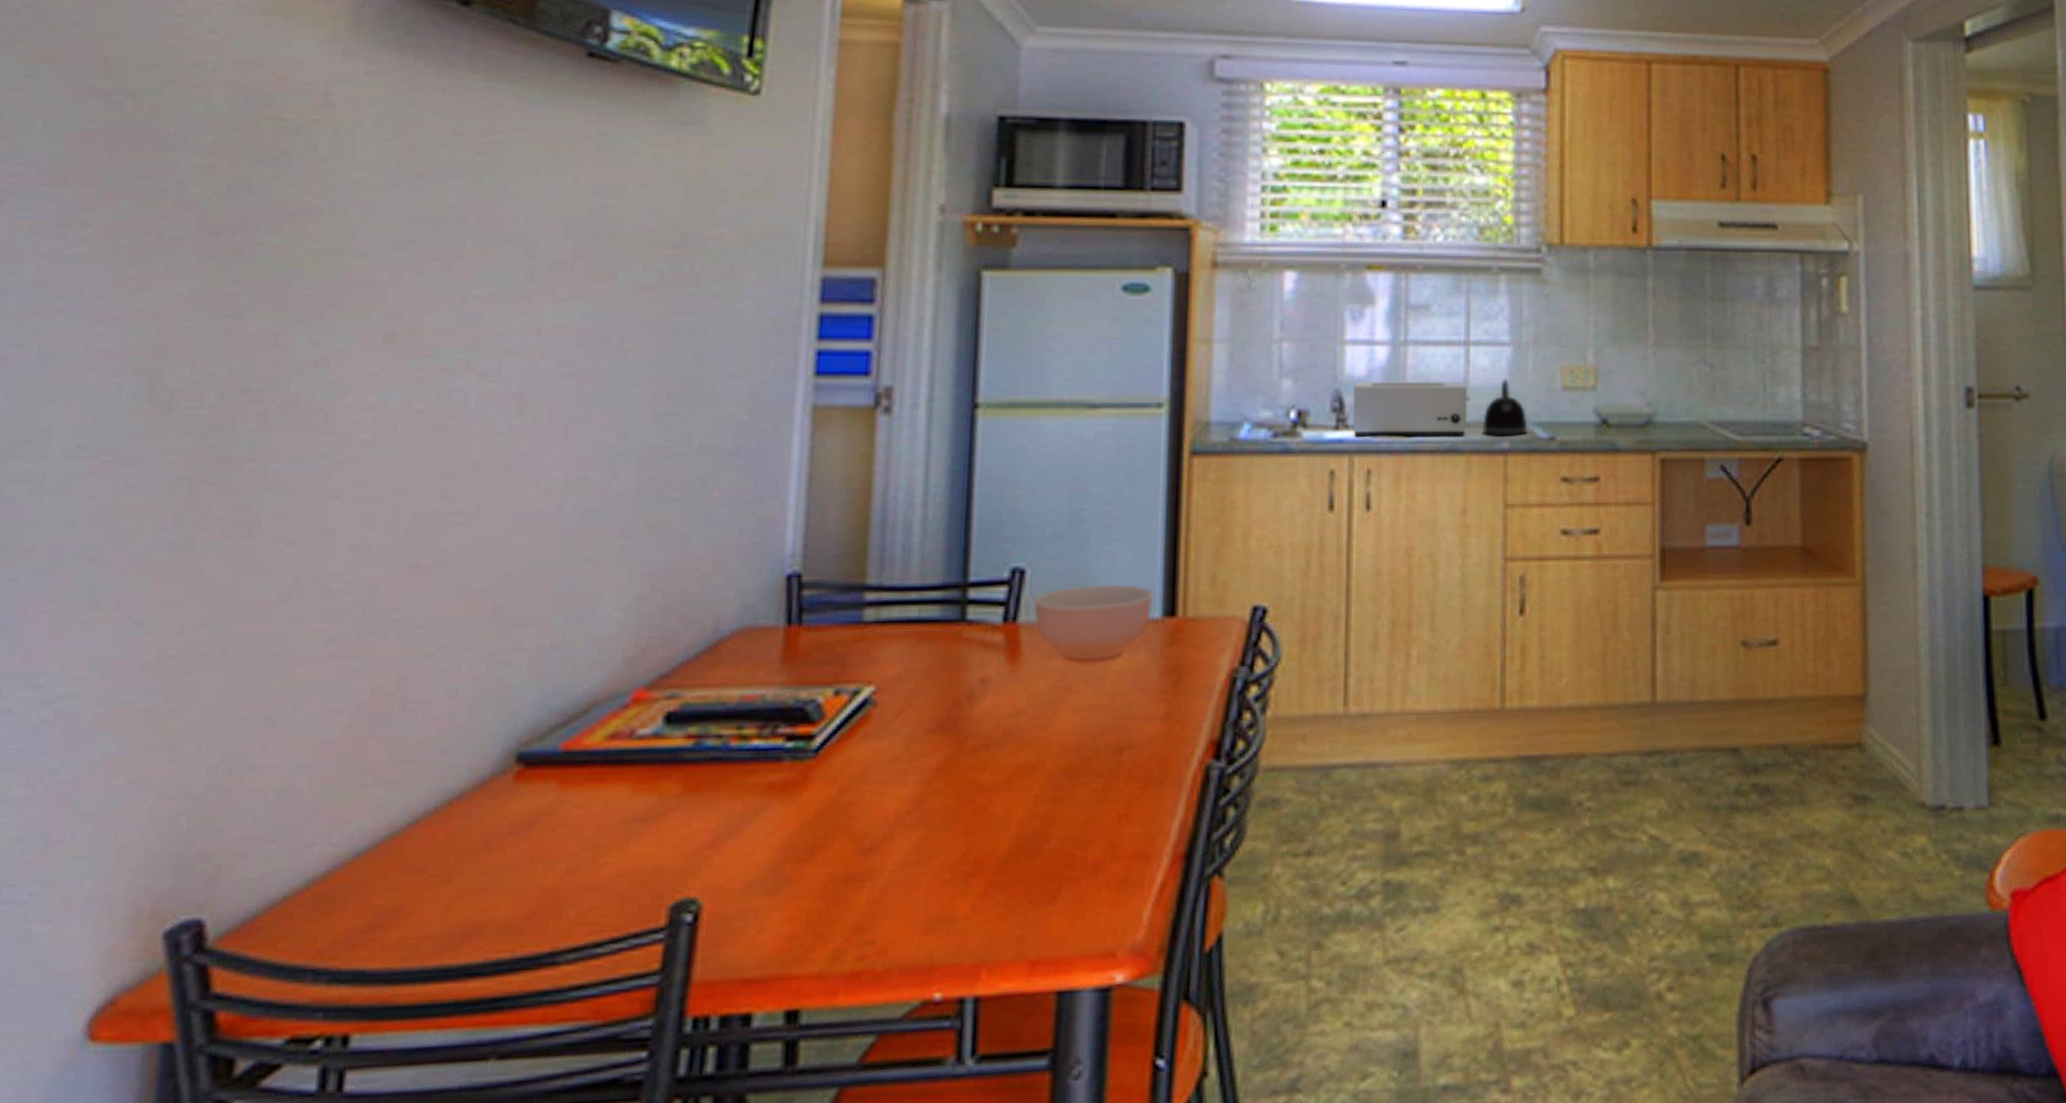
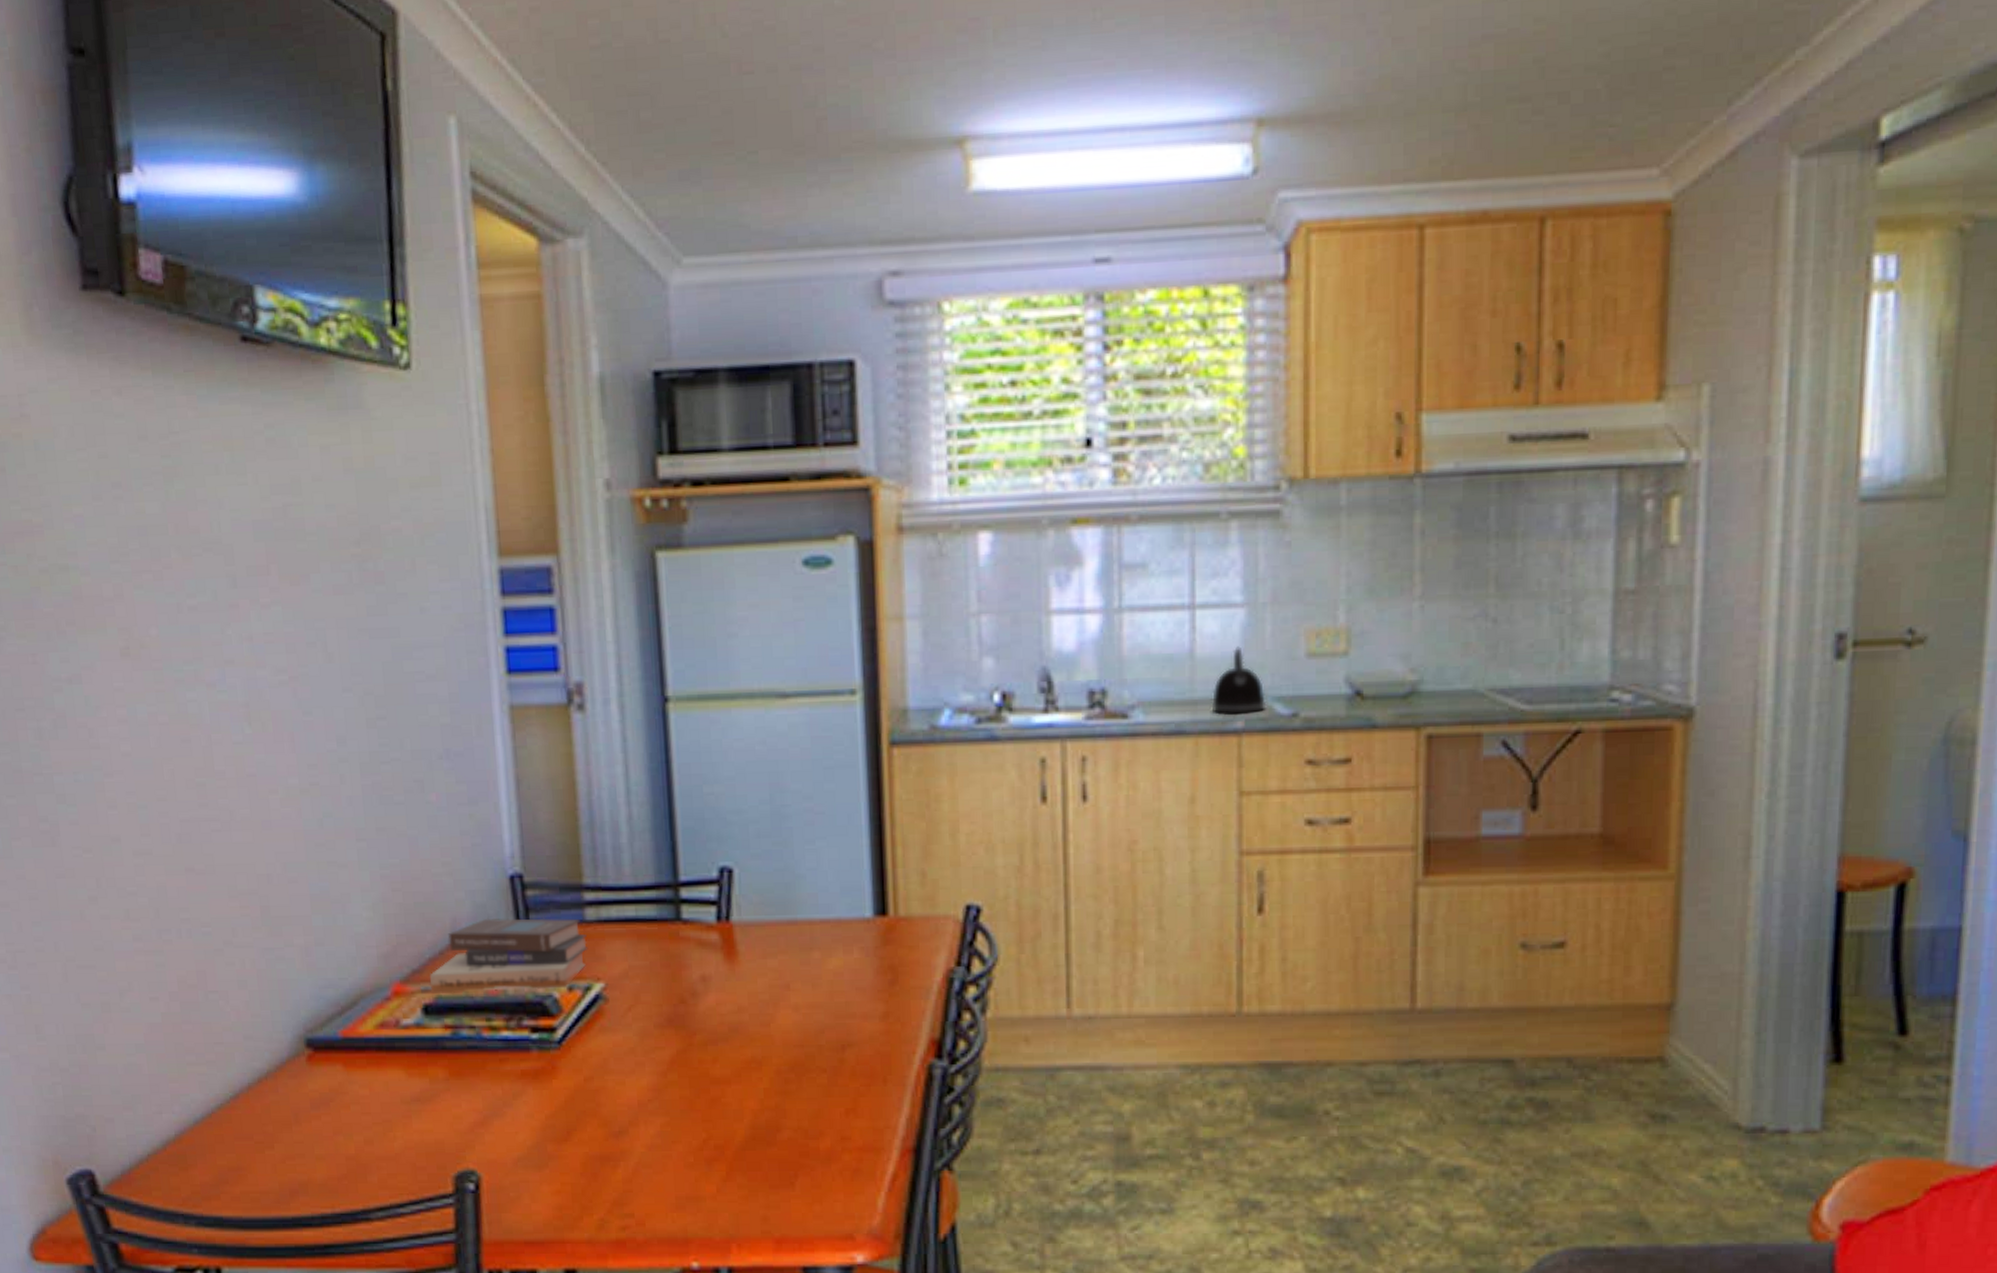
books: none [678,619,863,701] -> present [429,918,589,994]
bowl: present [1034,584,1154,661] -> none [745,883,864,960]
toaster: present [1352,382,1470,437] -> none [1062,653,1197,720]

